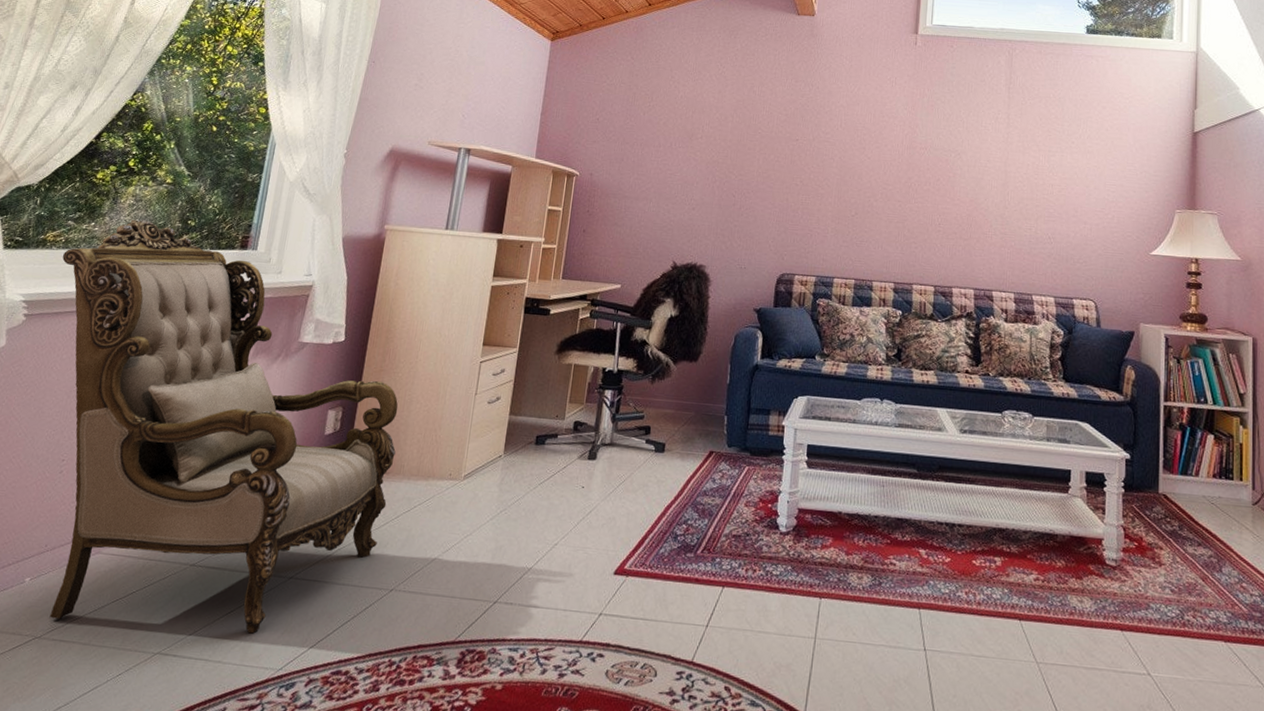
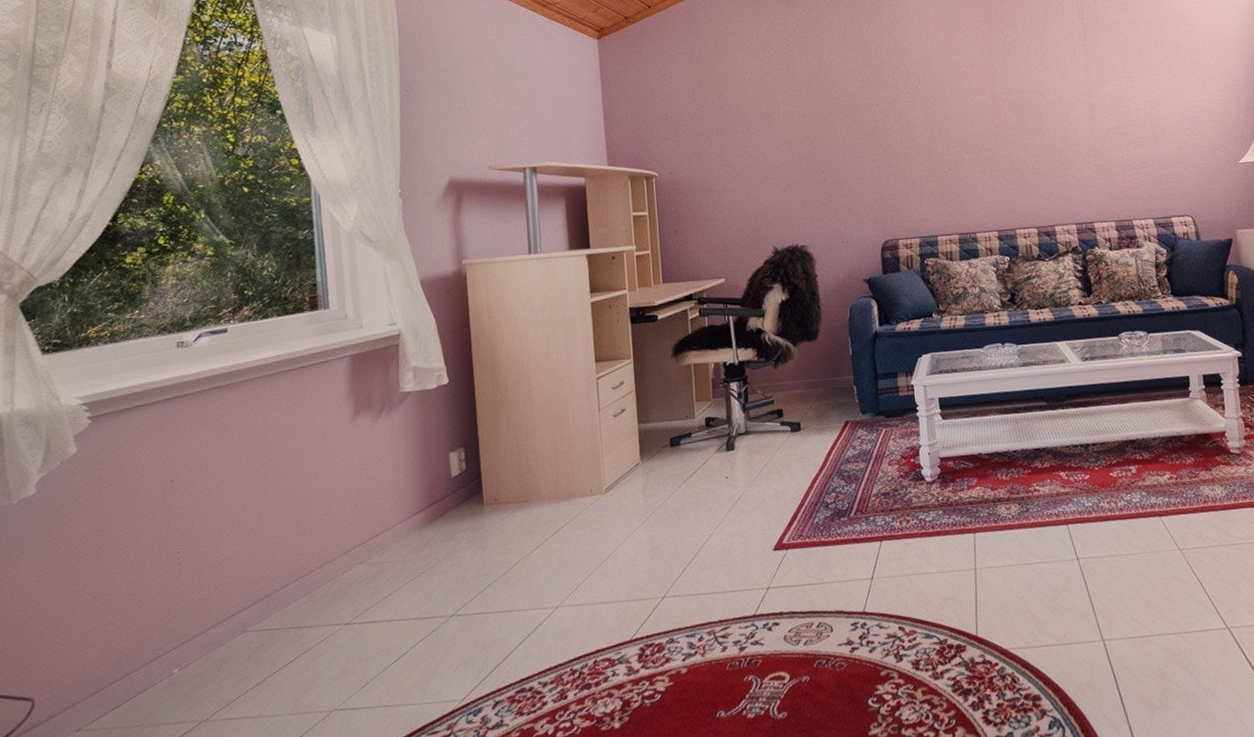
armchair: present [49,219,398,634] -> none [113,298,533,701]

